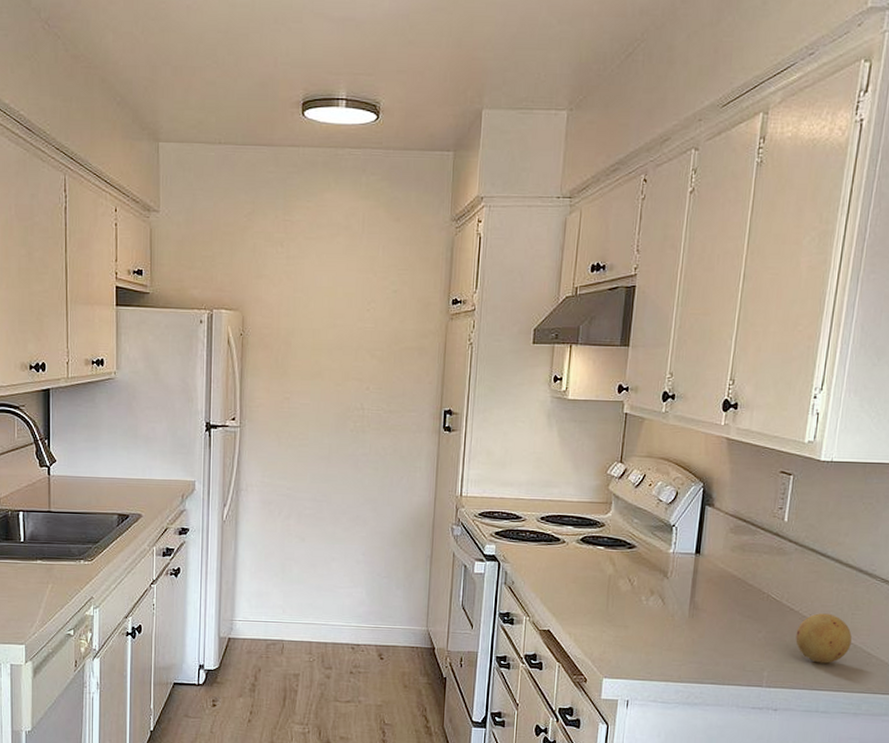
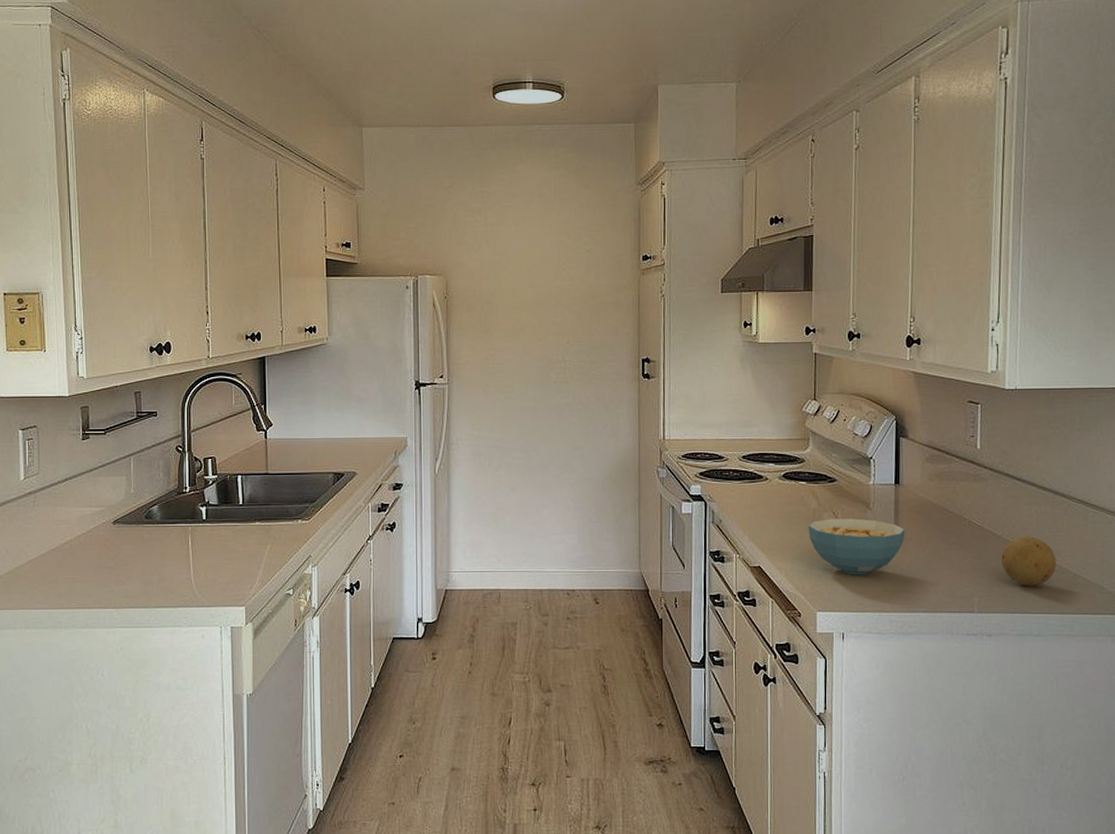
cereal bowl: none [601,585,701,644] -> present [808,518,905,575]

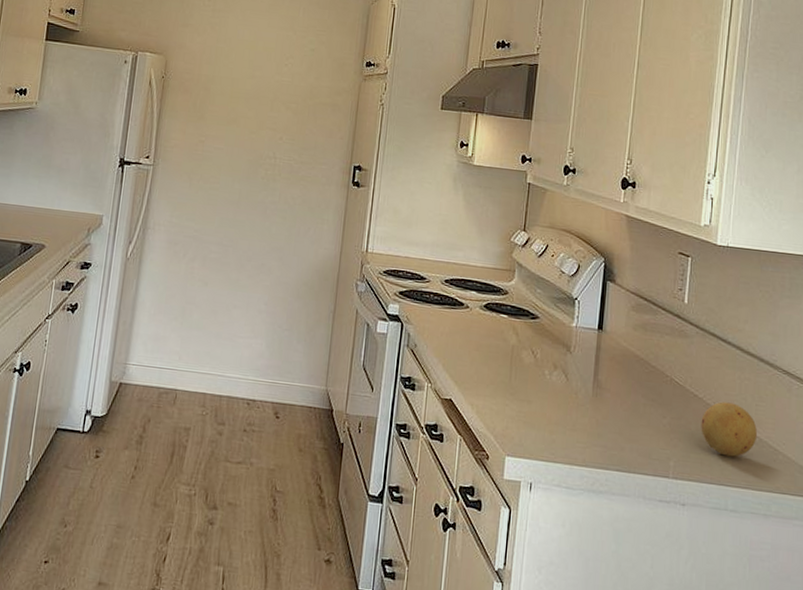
cereal bowl: present [808,518,905,575] -> none [504,357,605,423]

